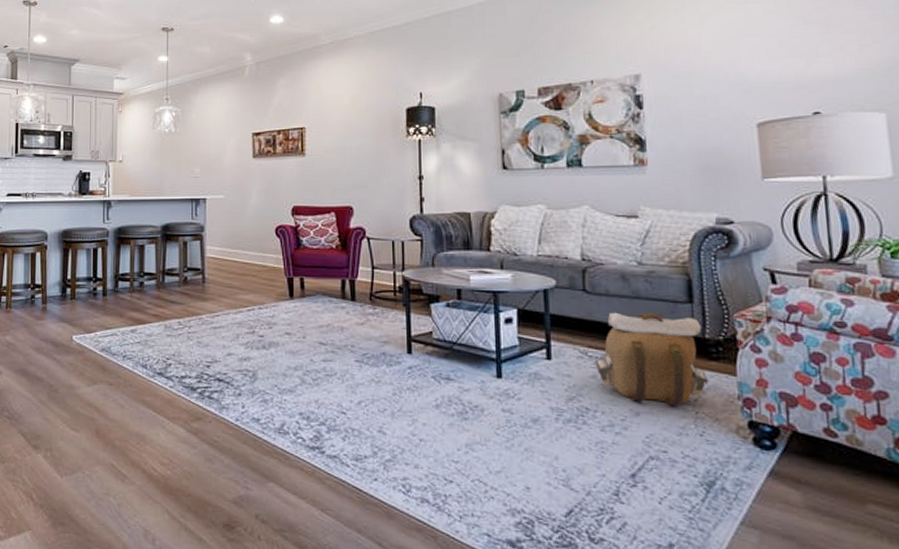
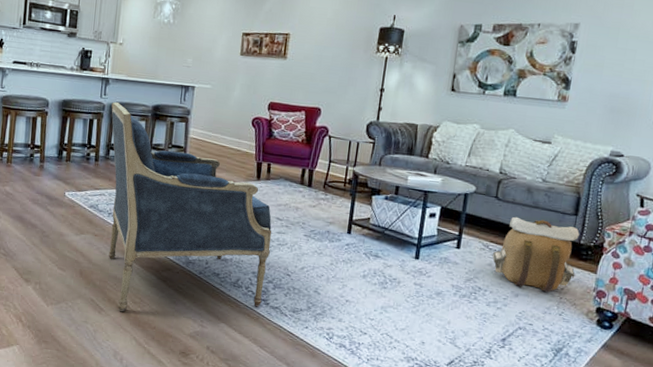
armchair: none [116,226,317,478] -> present [108,102,272,312]

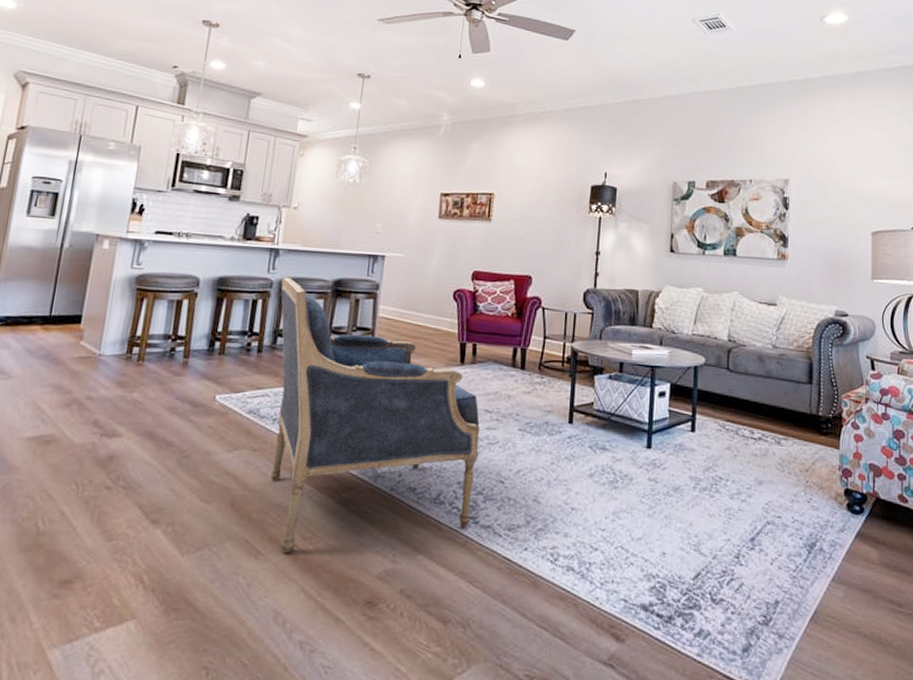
backpack: present [492,216,580,293] -> none [730,389,818,476]

